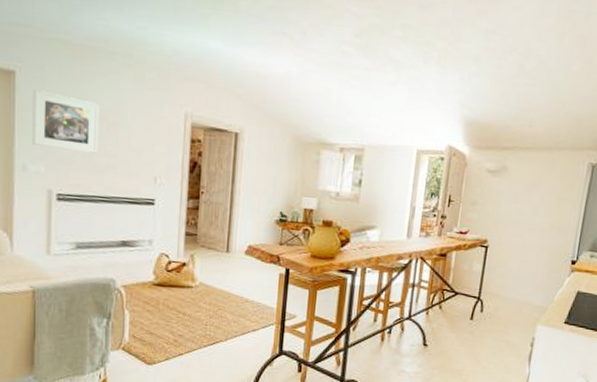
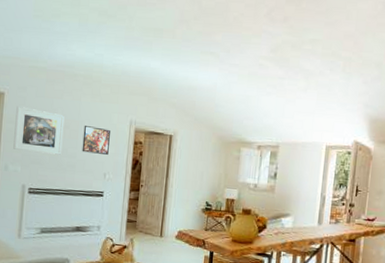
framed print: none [124,118,160,154] -> present [82,126,110,155]

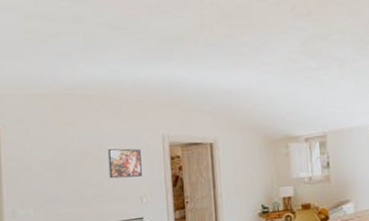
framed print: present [13,106,65,155] -> none [18,140,84,191]

